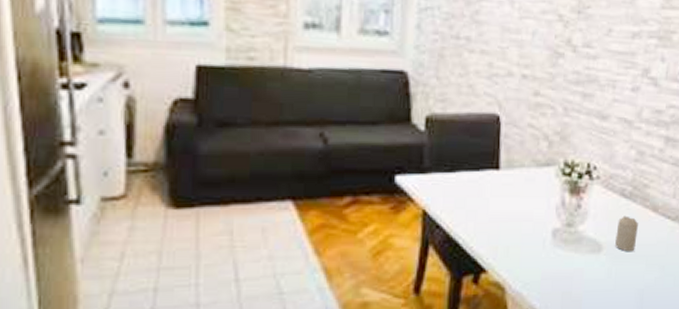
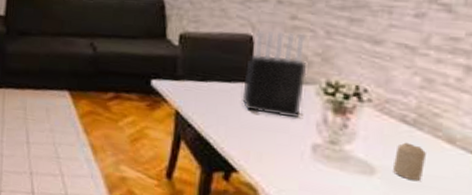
knife block: none [490,109,548,204] -> present [242,31,307,119]

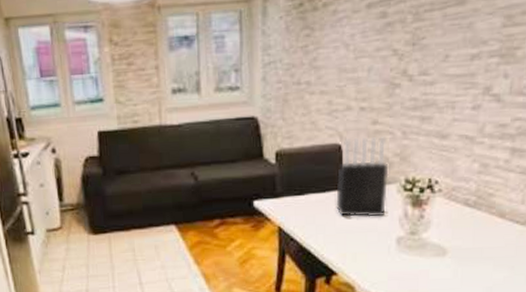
candle: present [393,142,426,181] -> none [460,222,484,254]

